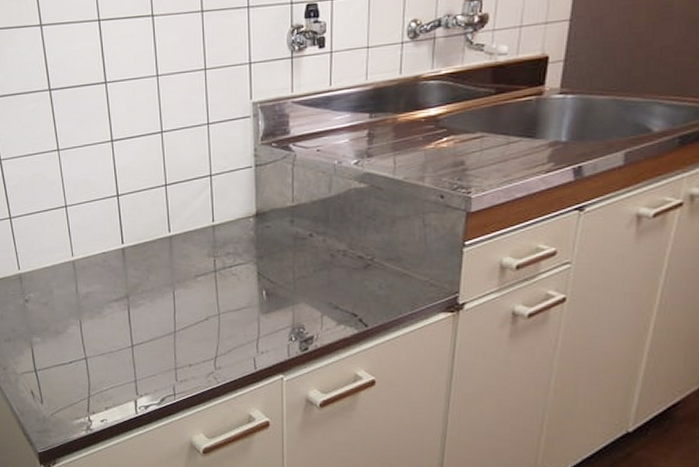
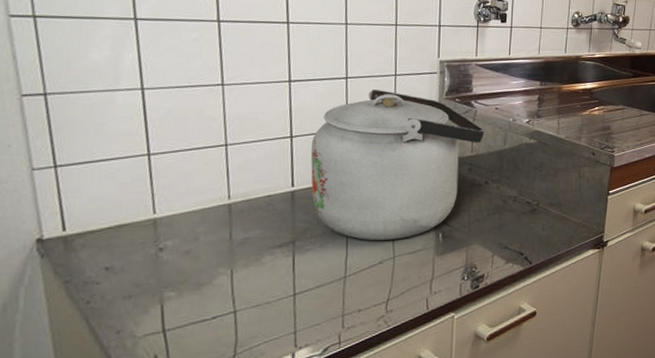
kettle: none [135,141,306,298] -> present [310,90,485,241]

